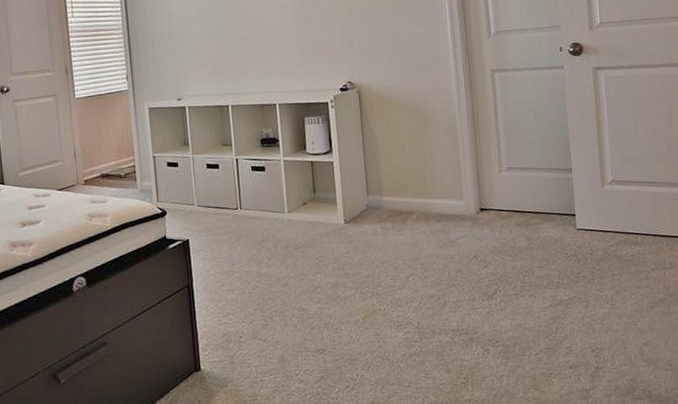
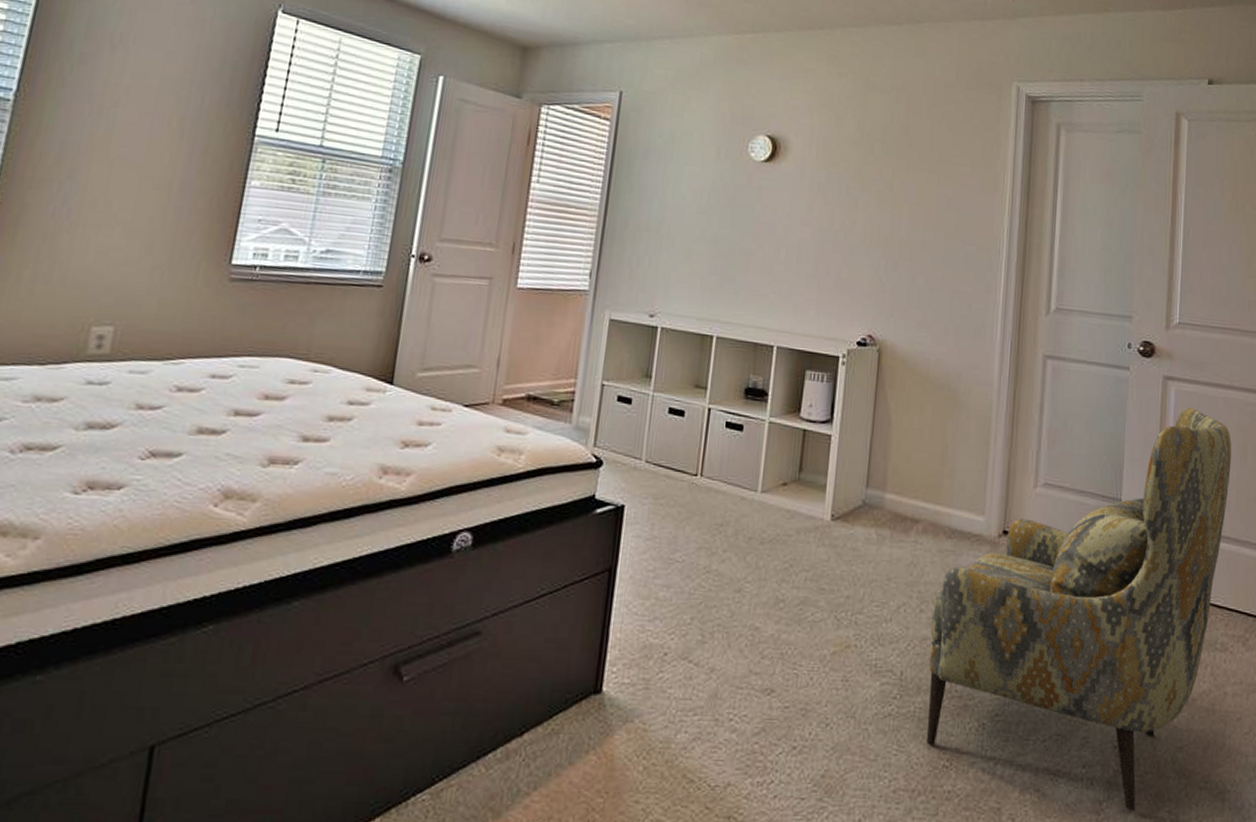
armchair: none [434,88,660,394] -> present [926,408,1231,811]

